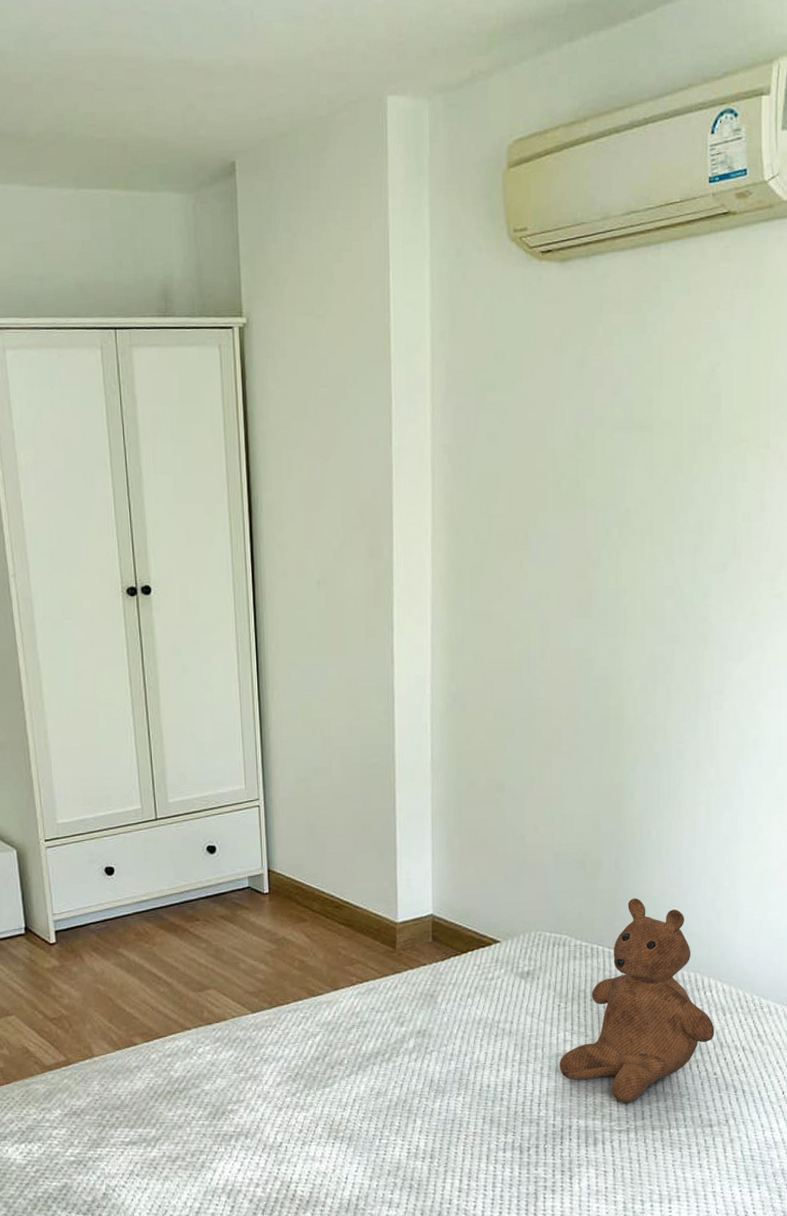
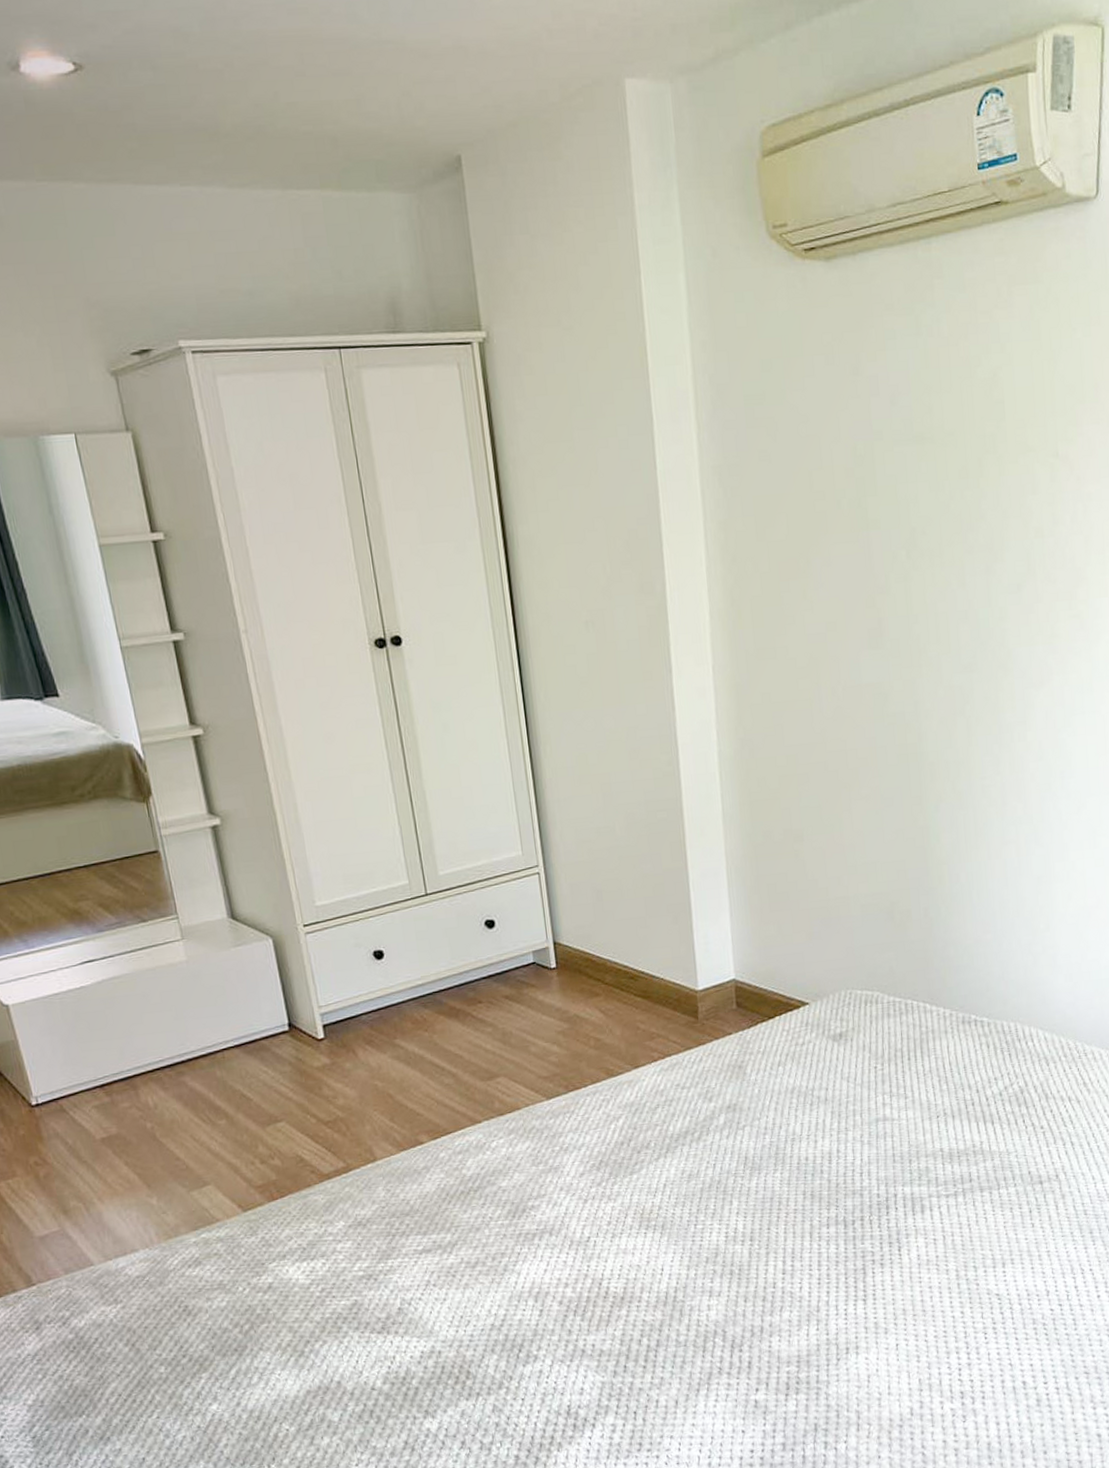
teddy bear: present [559,898,715,1103] -> none [879,947,1039,1166]

